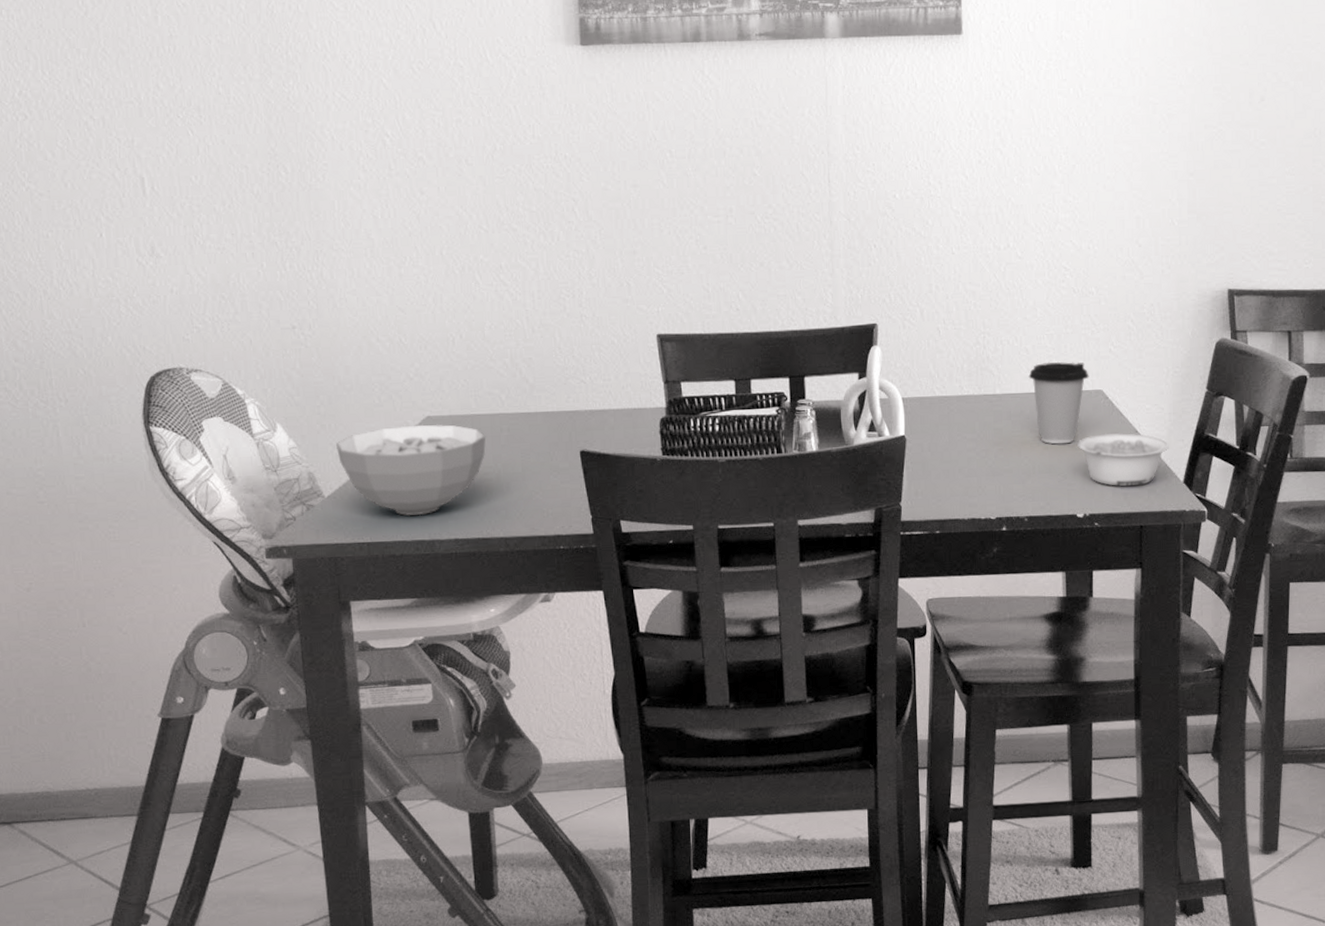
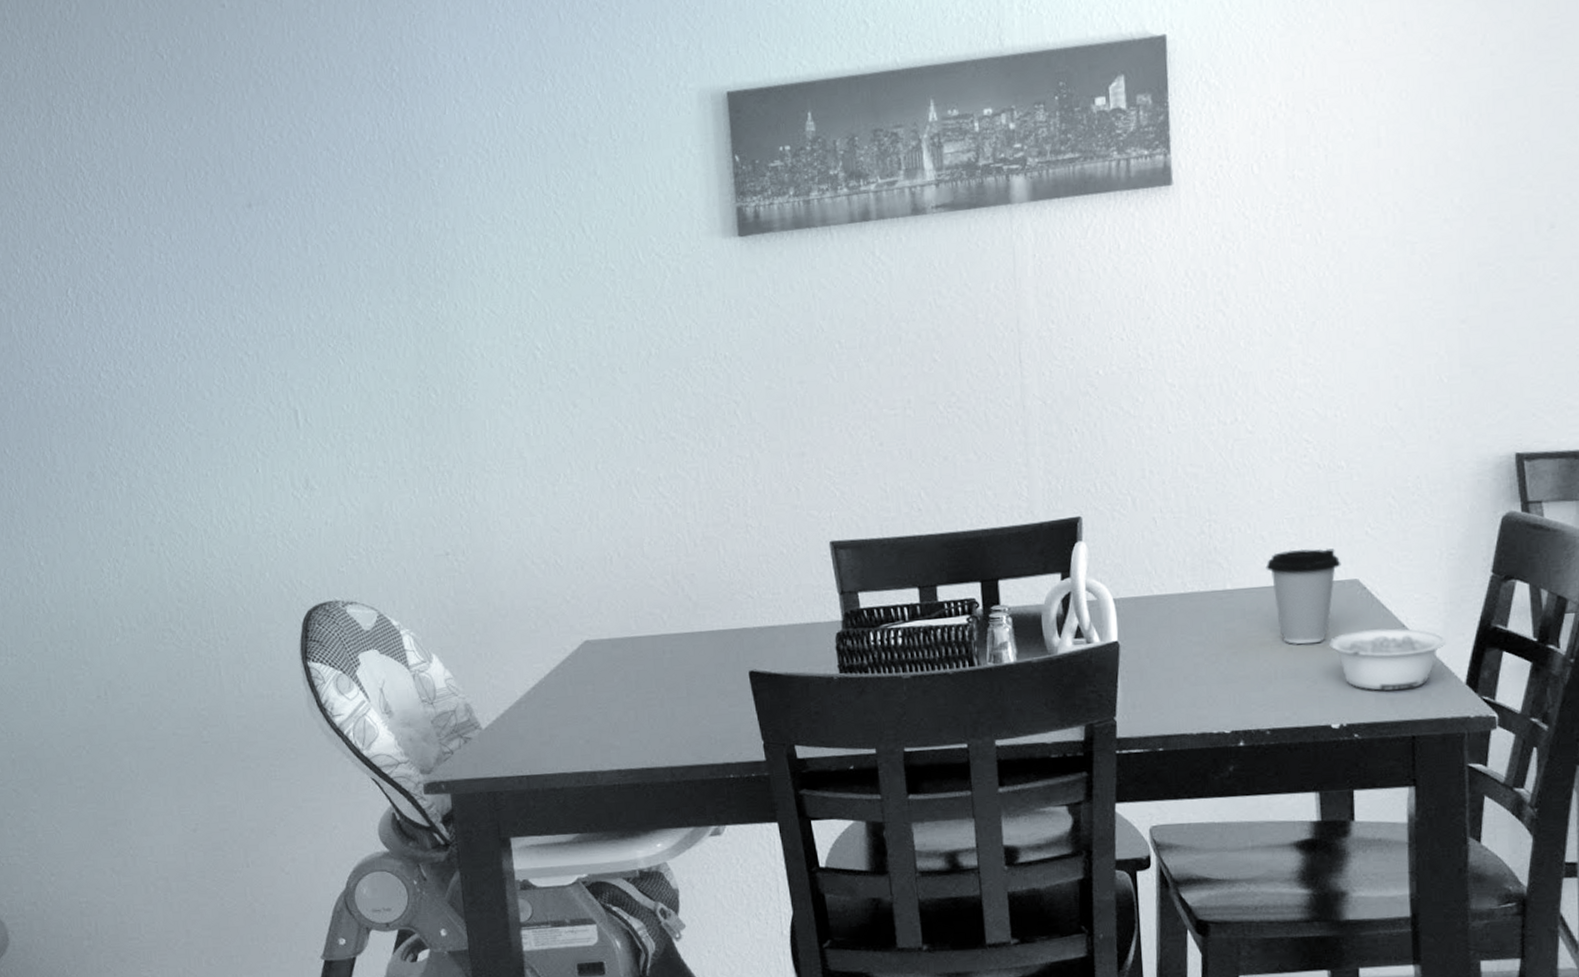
cereal bowl: present [336,424,486,516] -> none [493,648,648,746]

